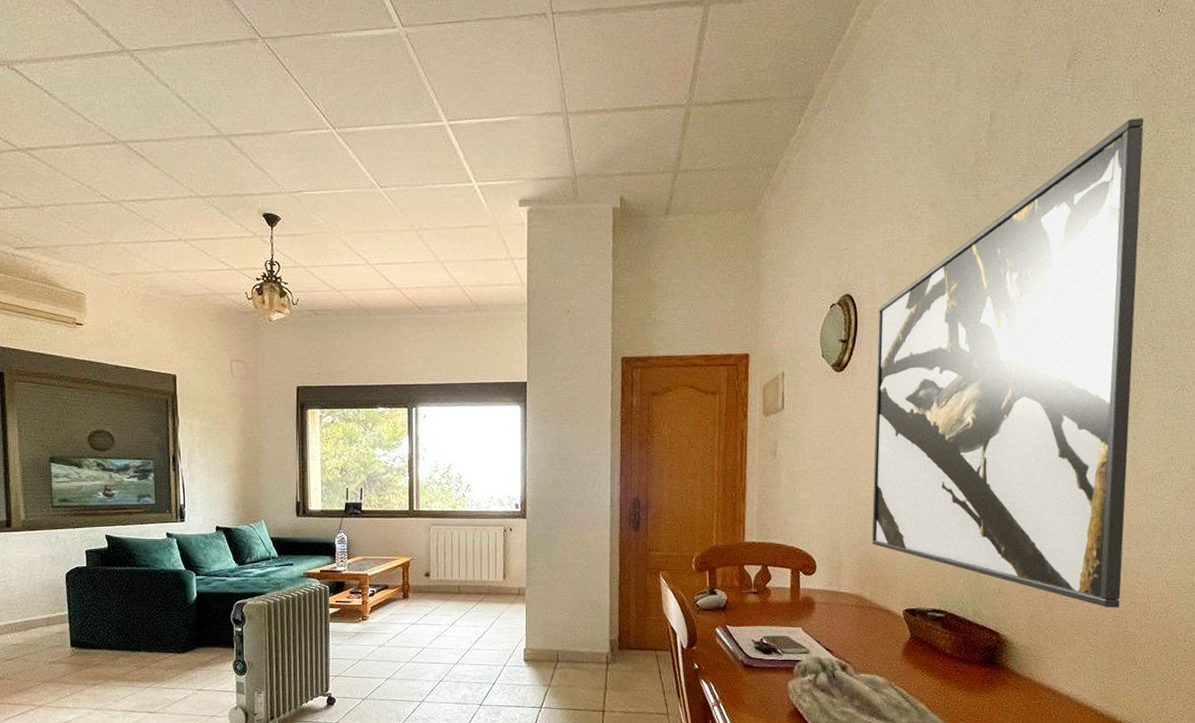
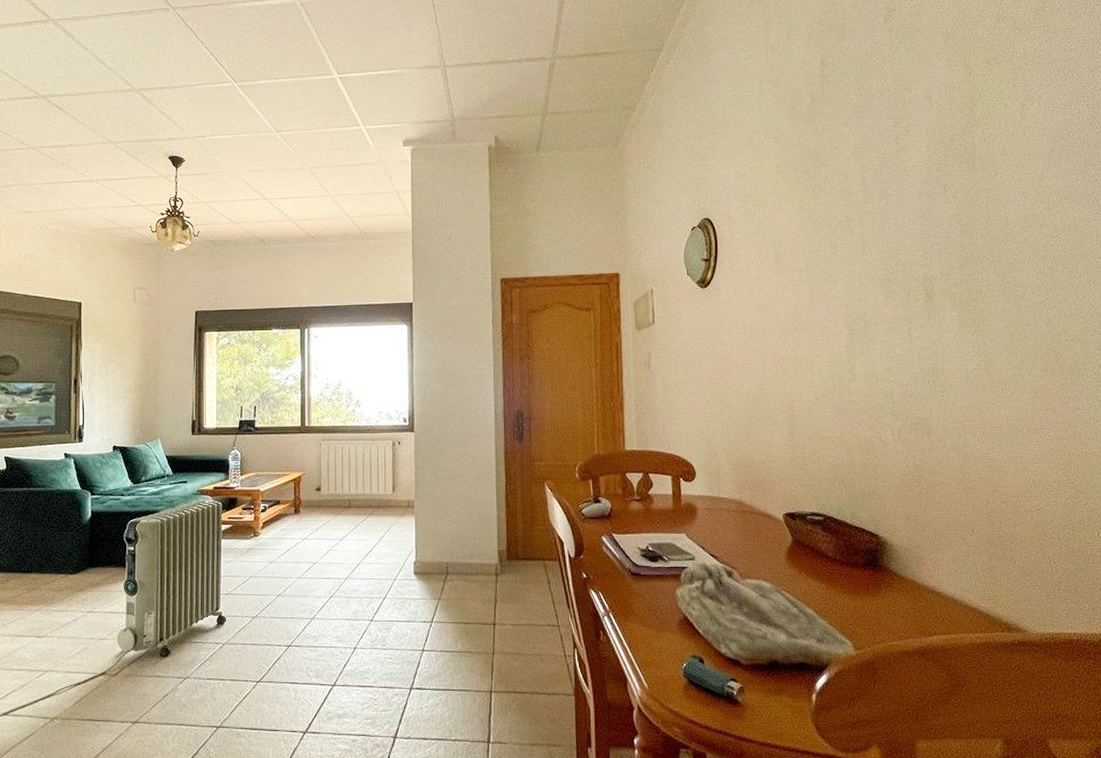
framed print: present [872,118,1144,608] -> none [735,63,991,508]

